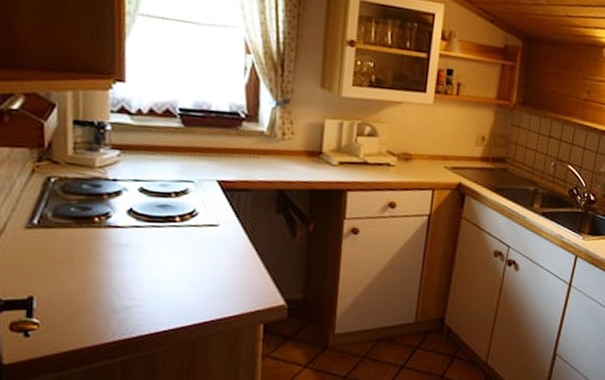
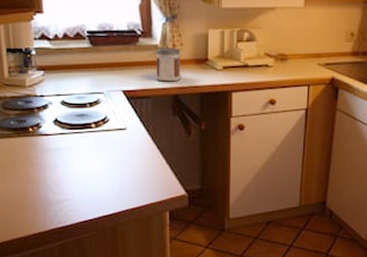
jar: none [259,135,291,175] -> present [156,48,181,82]

